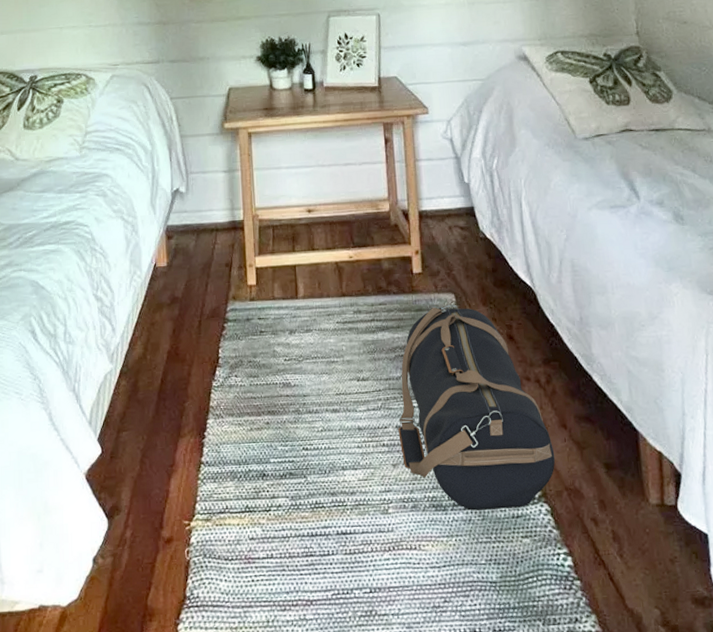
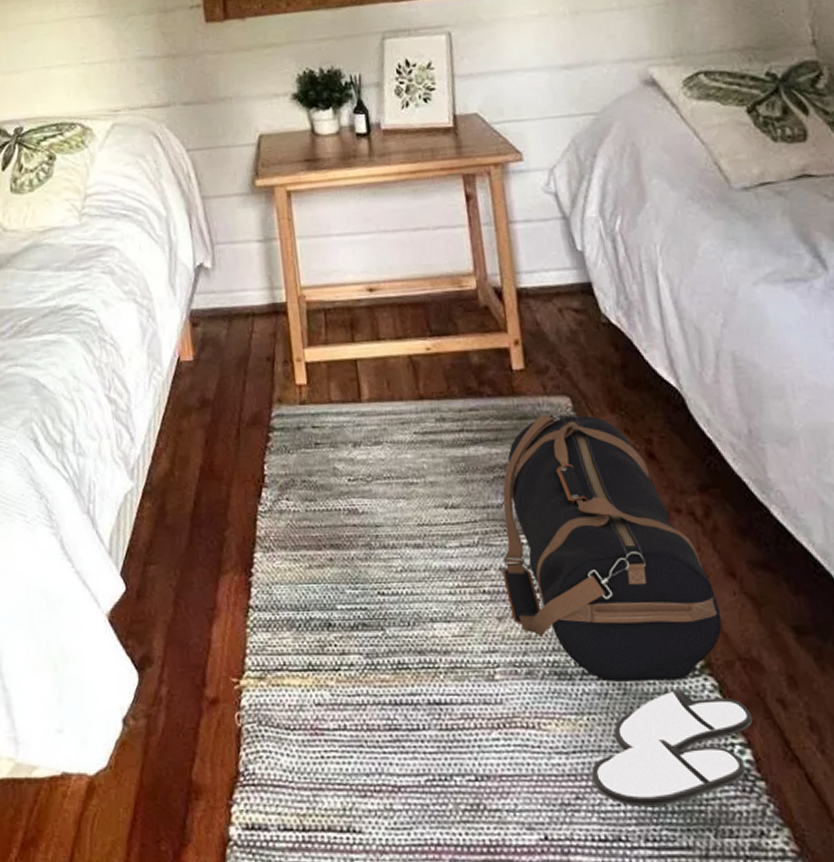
slippers: none [455,513,574,605] -> present [590,688,753,806]

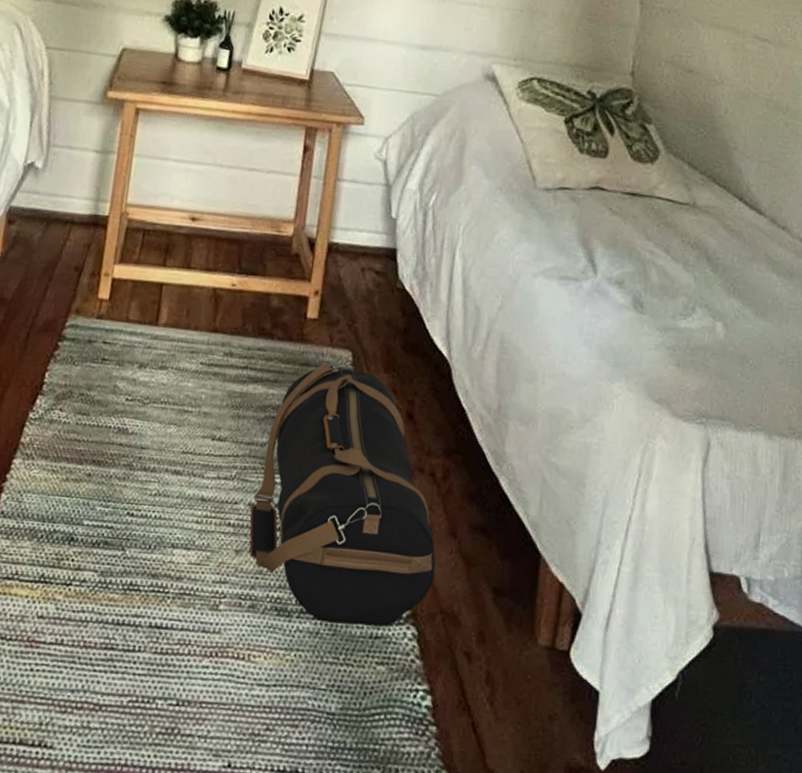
slippers: present [590,688,753,806] -> none [284,634,440,743]

